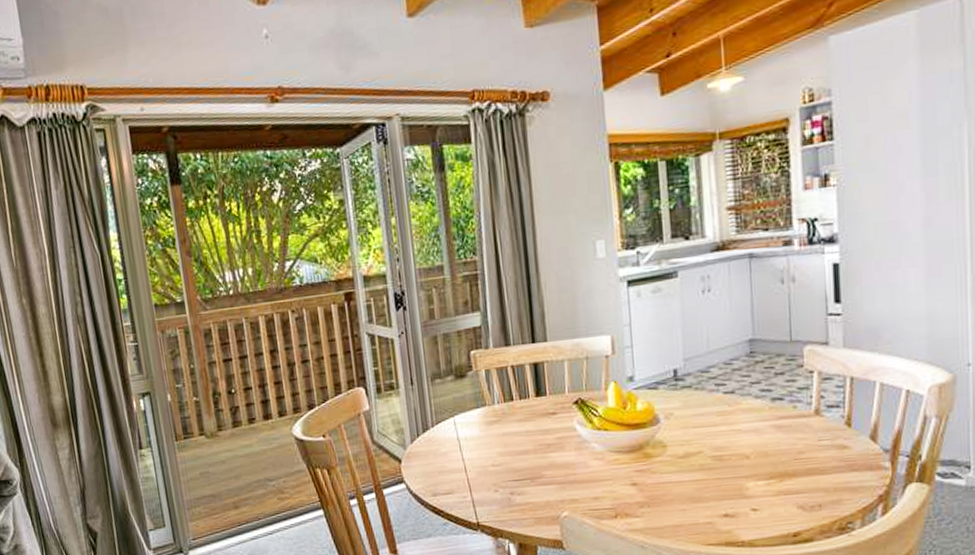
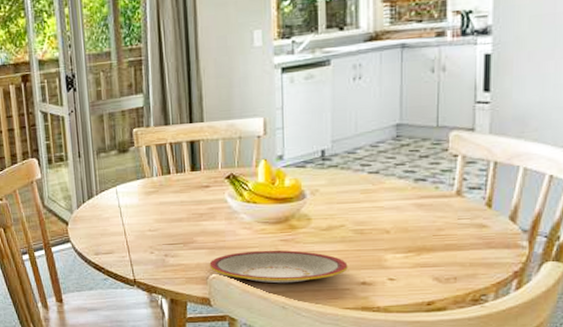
plate: none [560,482,708,520] -> present [209,250,348,284]

